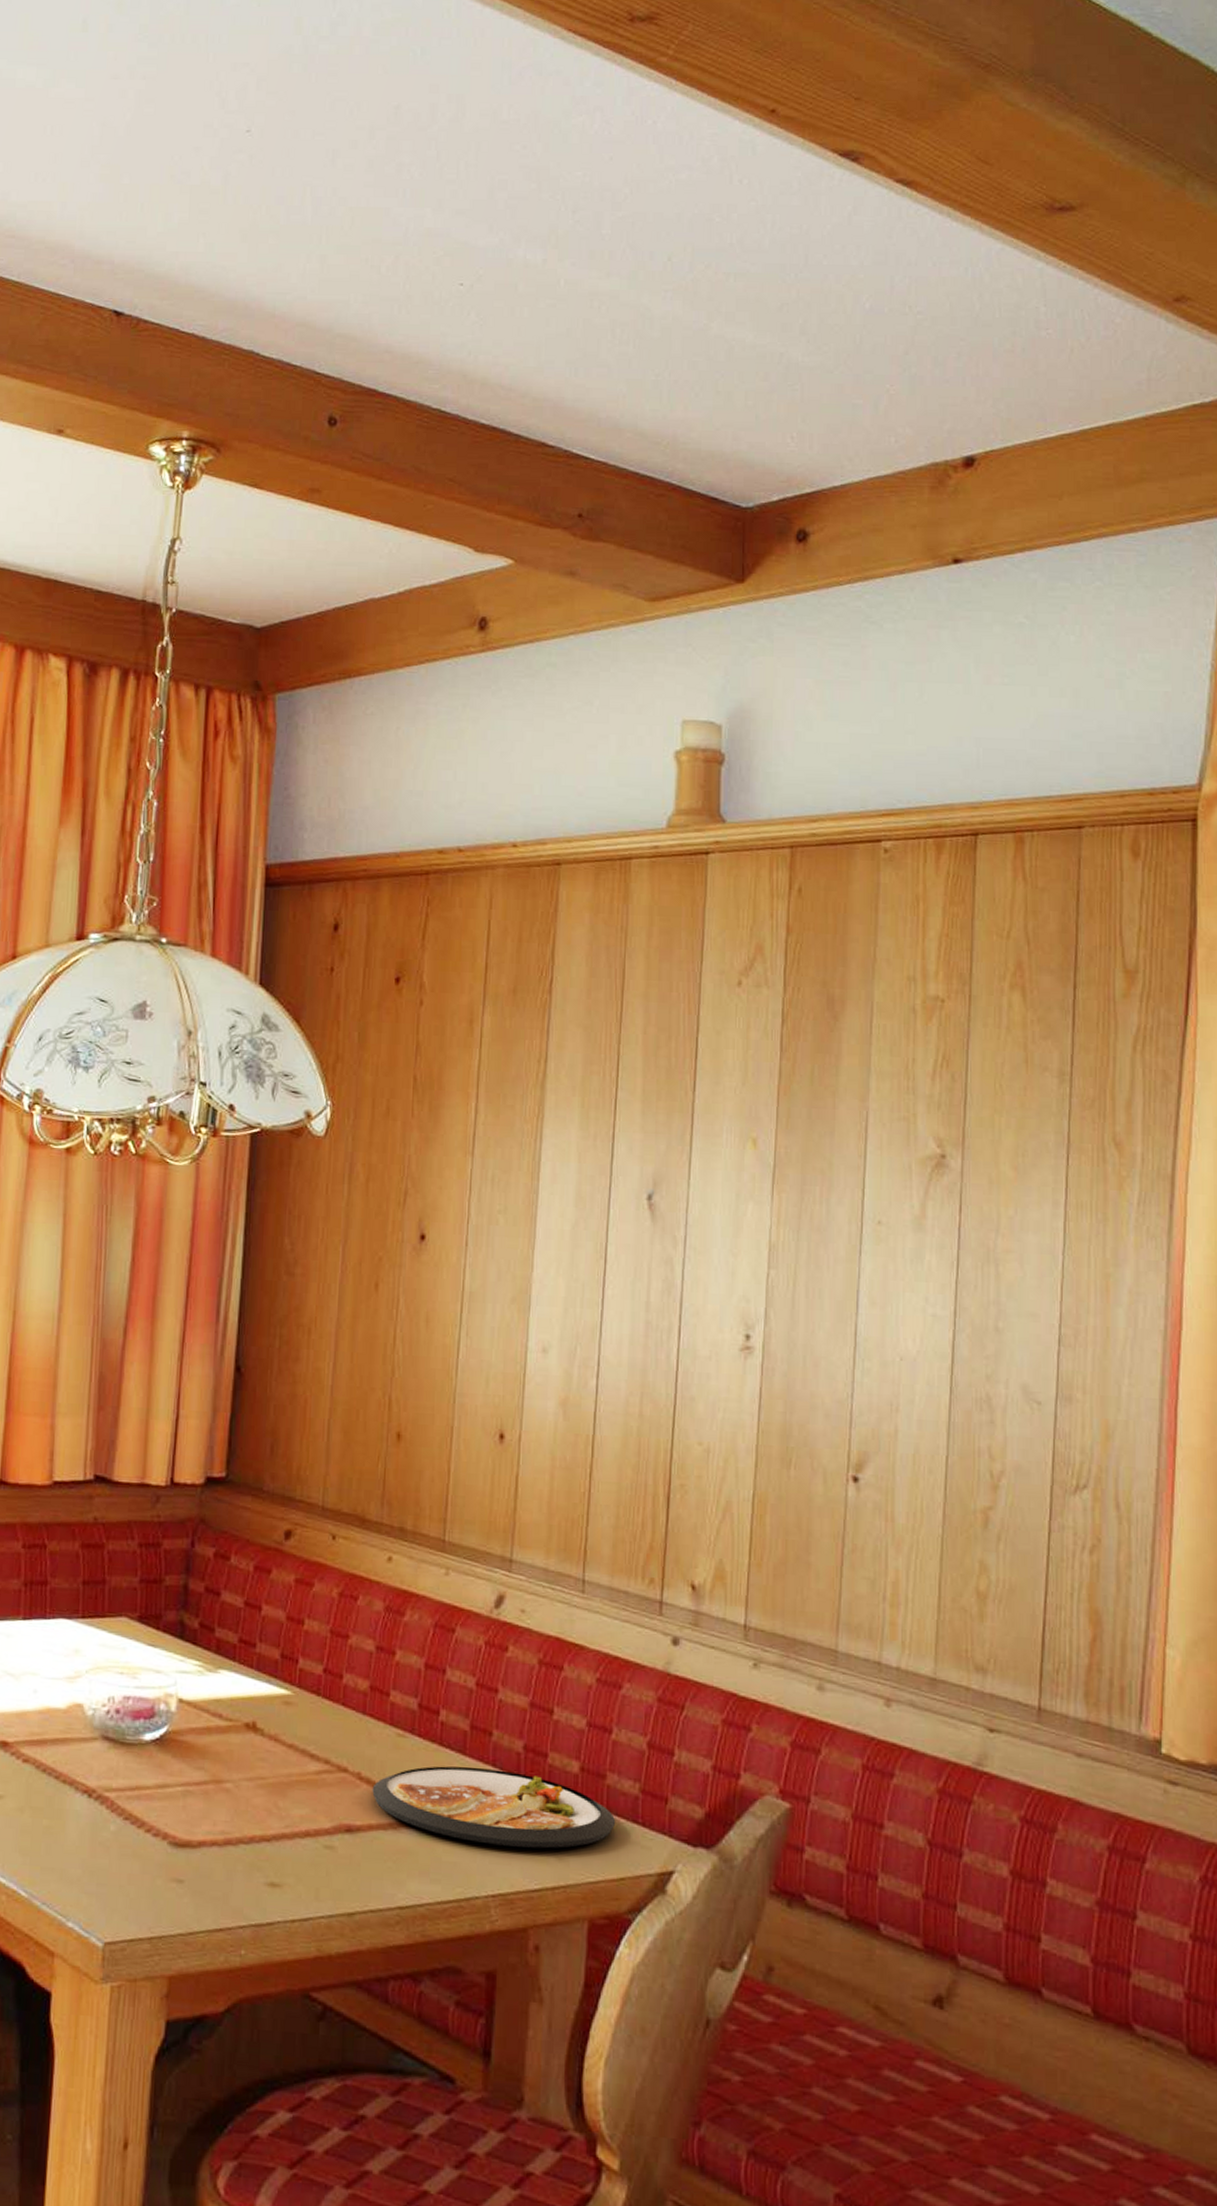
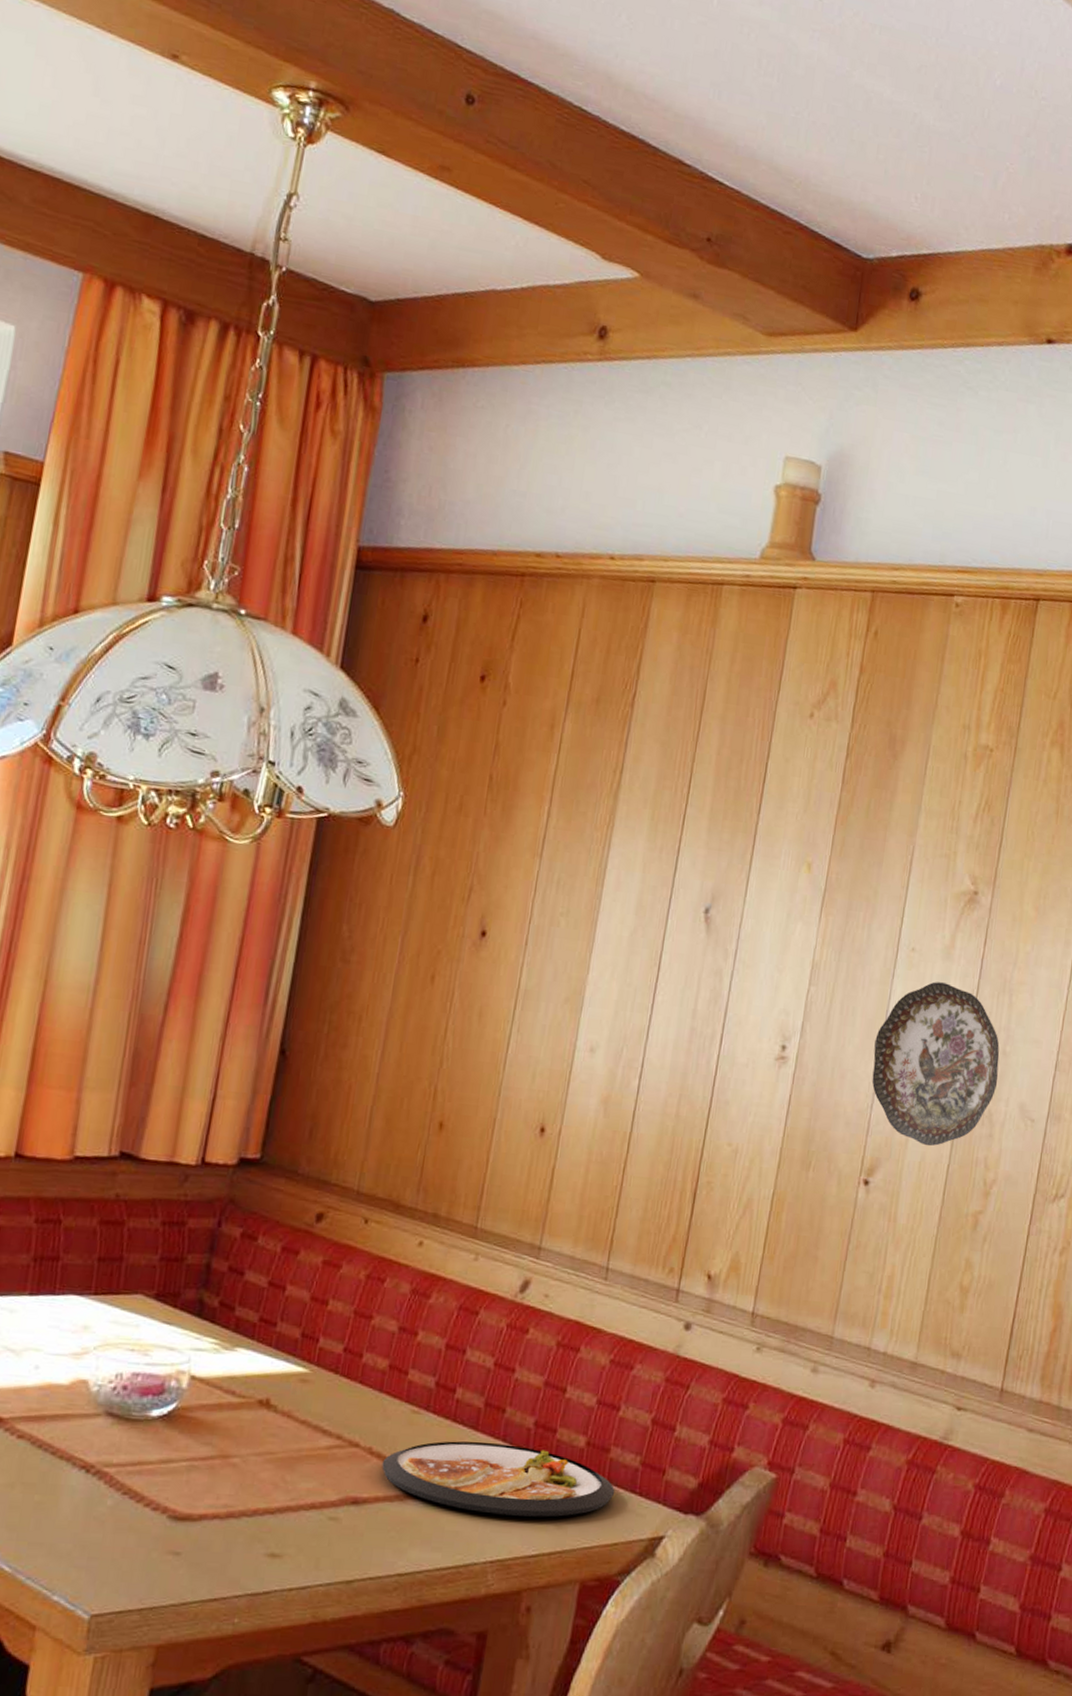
decorative plate: none [848,1256,993,1437] -> present [872,981,1000,1147]

